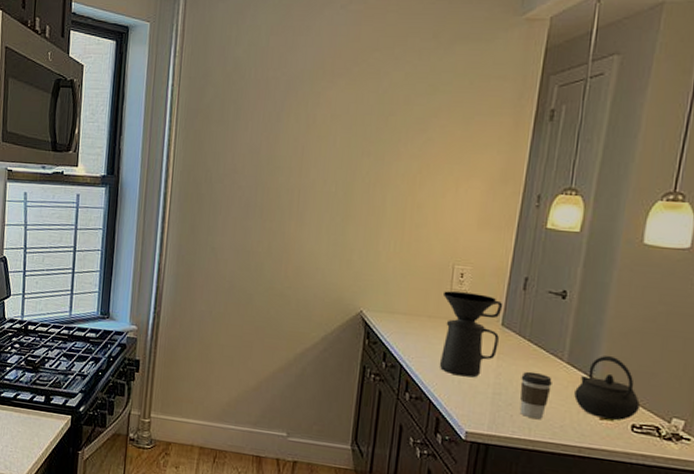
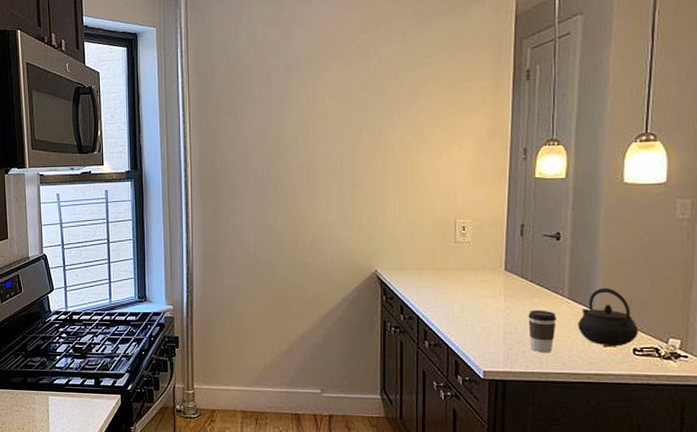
coffee maker: present [439,291,503,378] -> none [448,244,504,321]

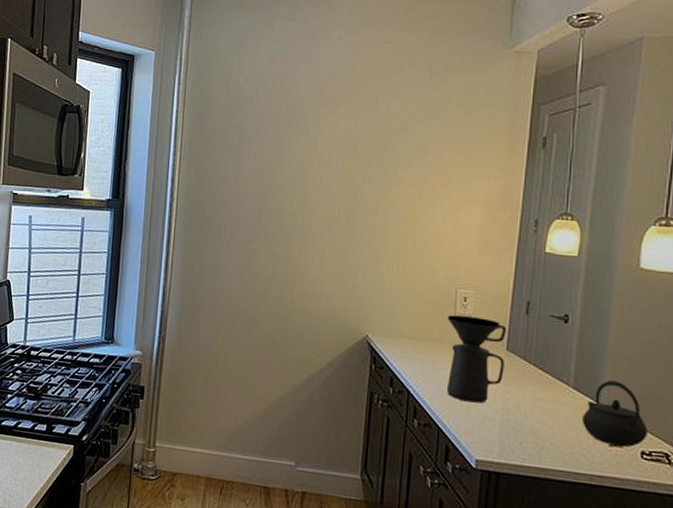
coffee maker: none [448,244,504,321] -> present [446,315,507,404]
coffee cup: present [528,309,557,353] -> none [528,396,560,447]

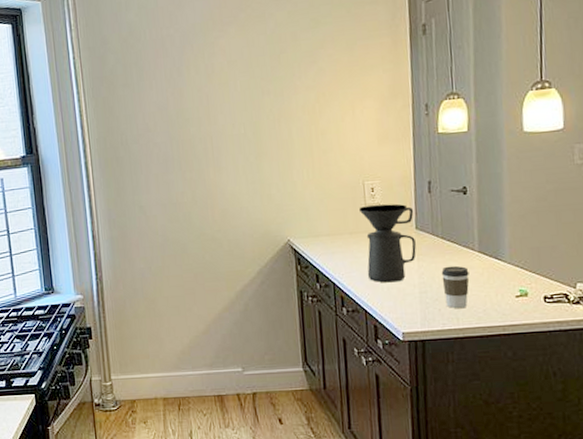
coffee cup: none [528,396,560,447] -> present [441,265,469,309]
kettle: present [582,379,647,448] -> none [490,238,547,296]

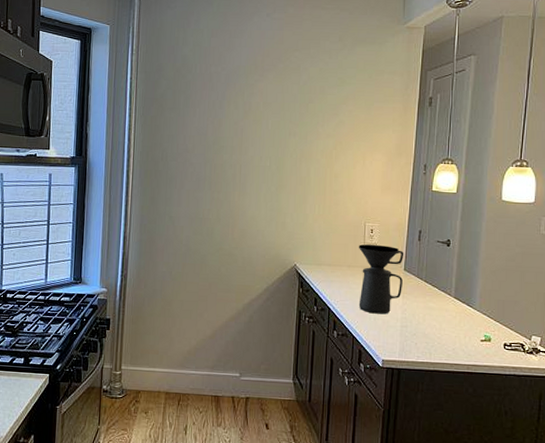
coffee cup: present [441,265,469,309] -> none [421,306,444,345]

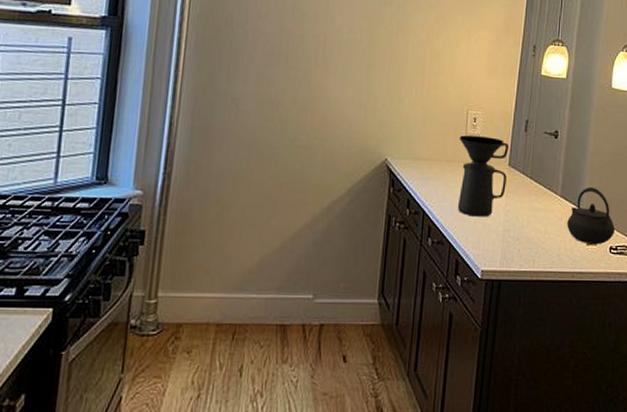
kettle: none [461,289,508,342] -> present [567,186,615,245]

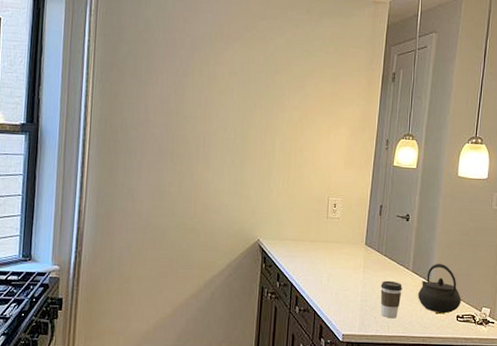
coffee maker: present [457,135,510,217] -> none [320,219,366,289]
coffee cup: none [525,207,550,251] -> present [380,280,402,319]

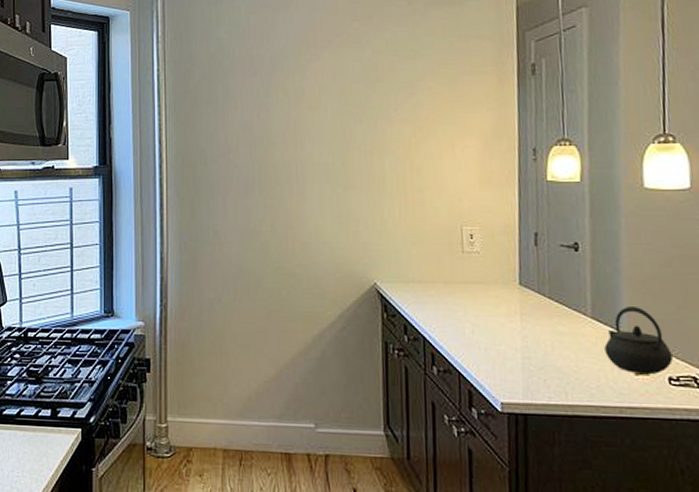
coffee cup: present [380,280,402,319] -> none [548,330,580,382]

